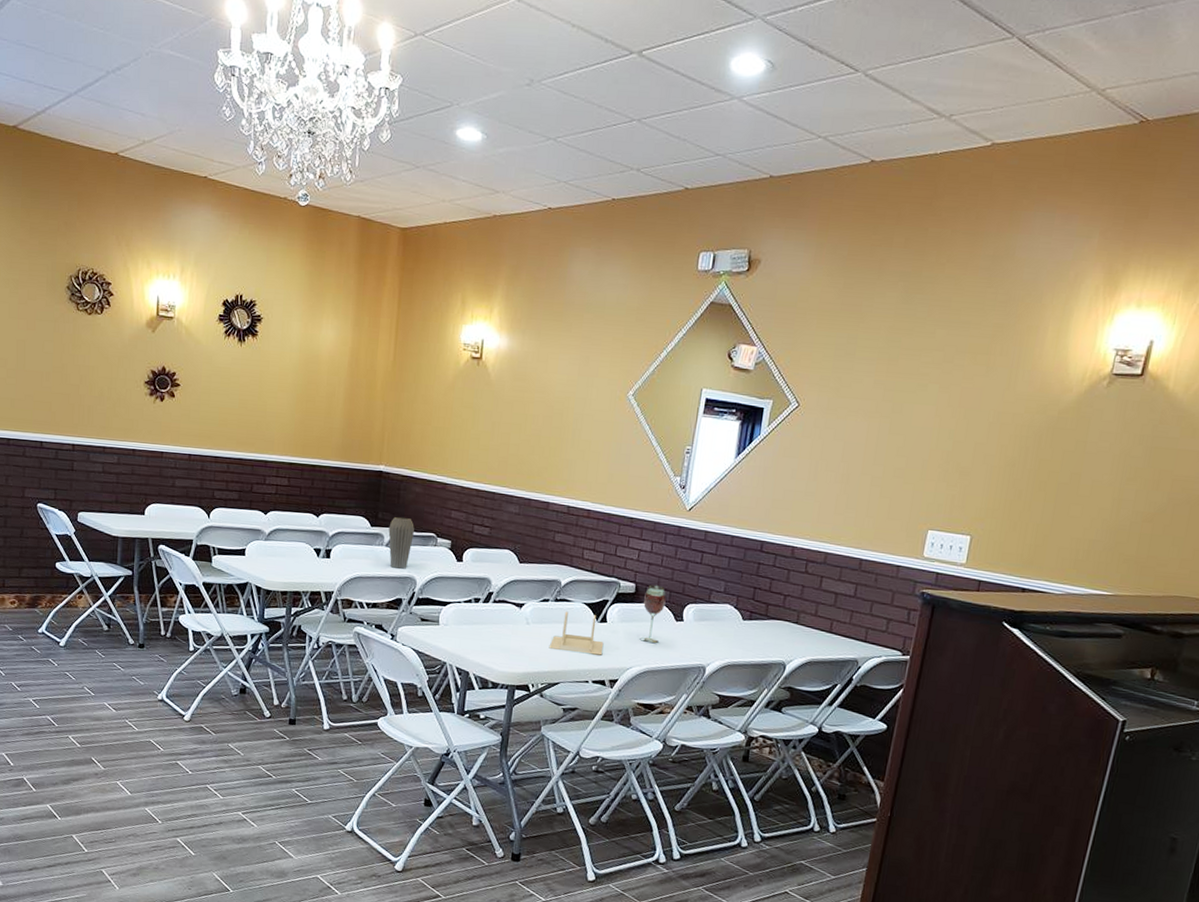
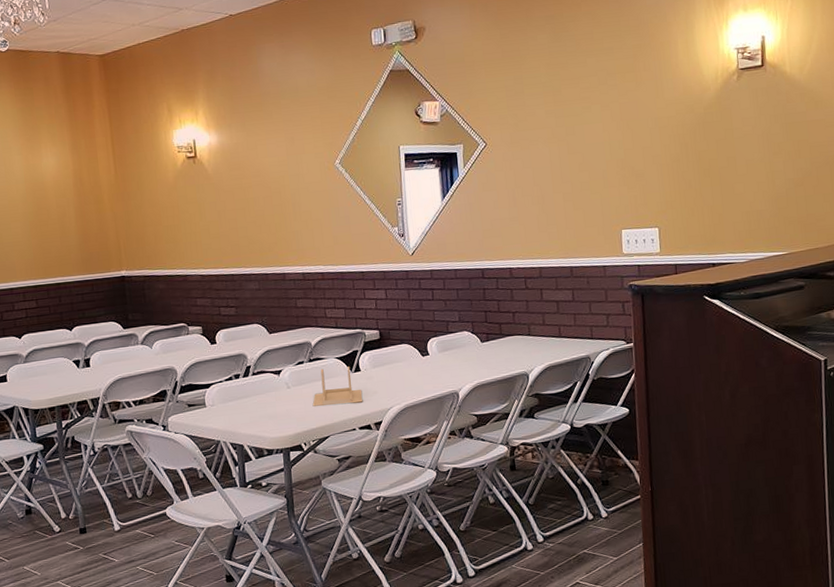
vase: present [388,517,415,570] -> none [140,314,166,364]
wineglass: present [640,584,666,644] -> none [389,327,411,382]

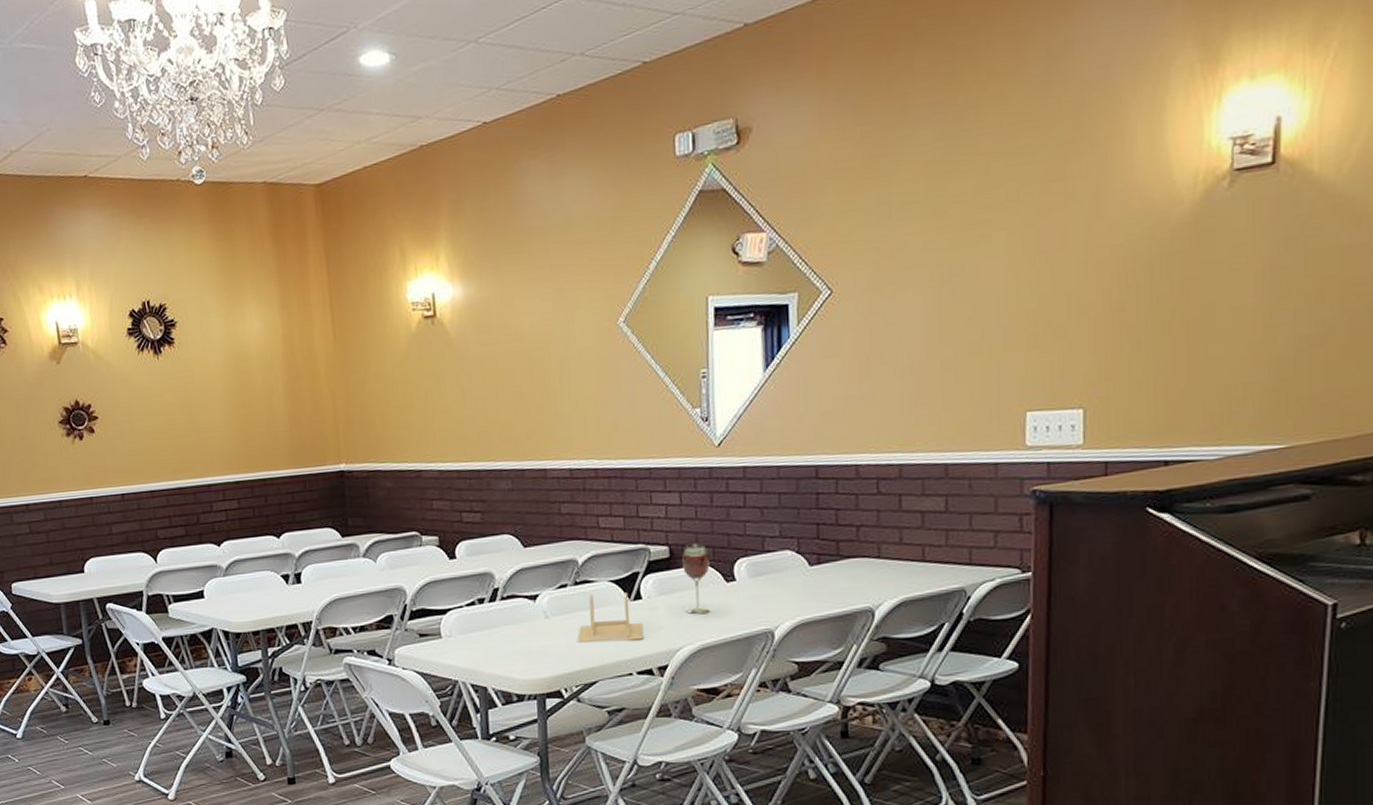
wineglass: none [389,327,411,382] -> present [682,542,710,615]

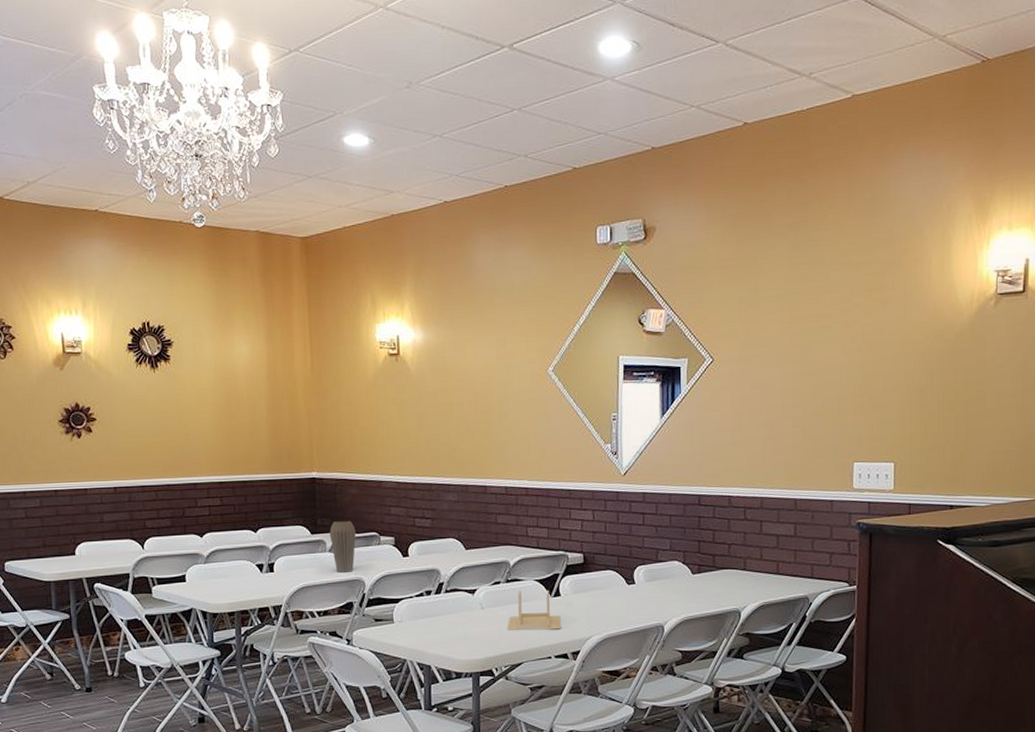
vase: none [362,519,394,582] -> present [329,520,357,574]
wineglass: present [682,542,710,615] -> none [594,552,615,610]

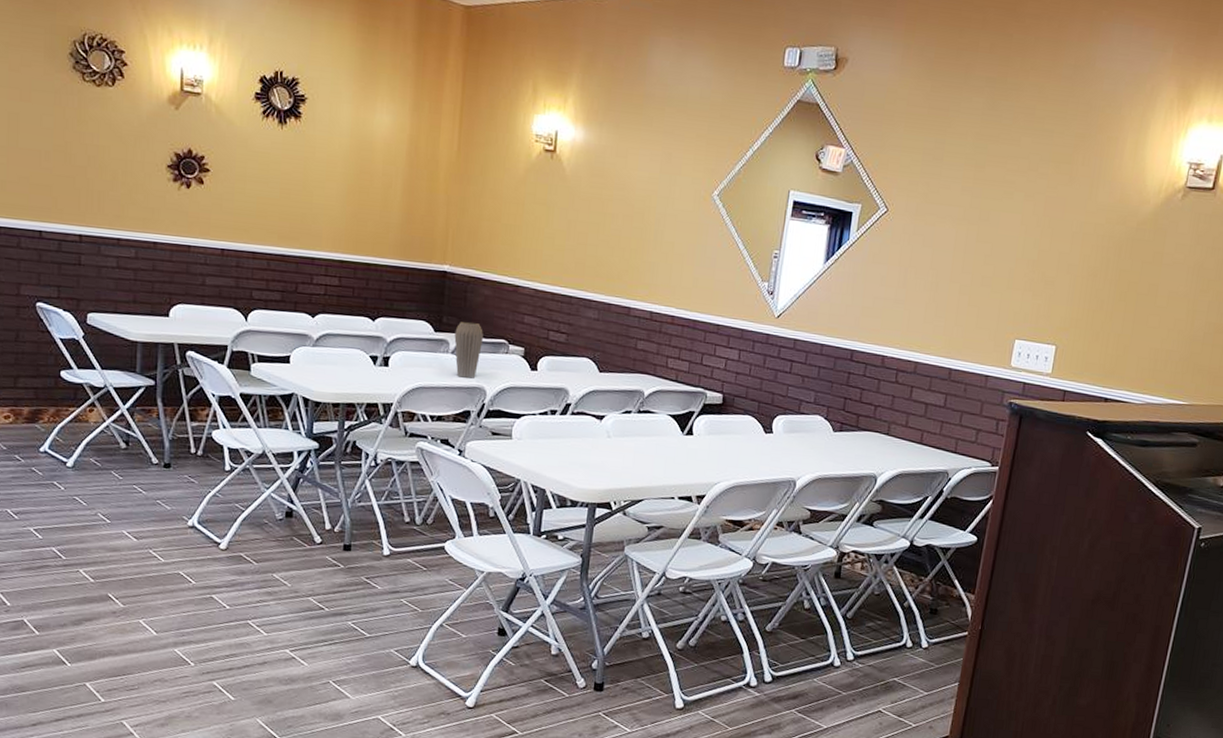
napkin holder: present [507,590,561,631] -> none [631,423,690,470]

